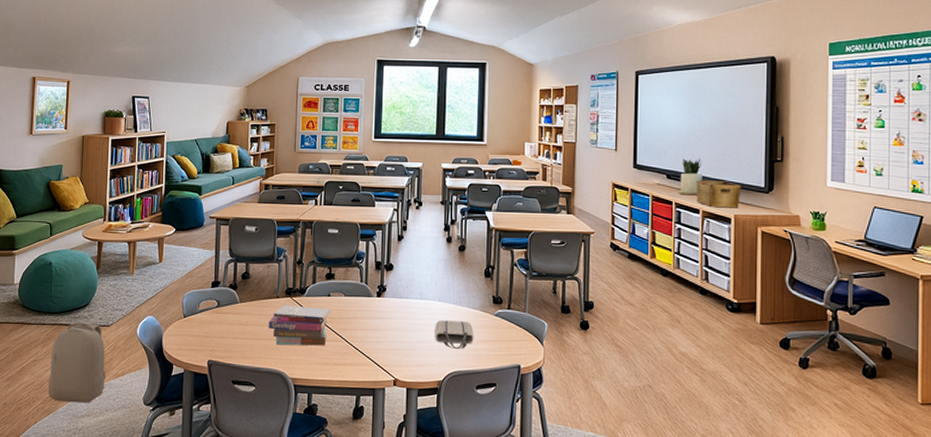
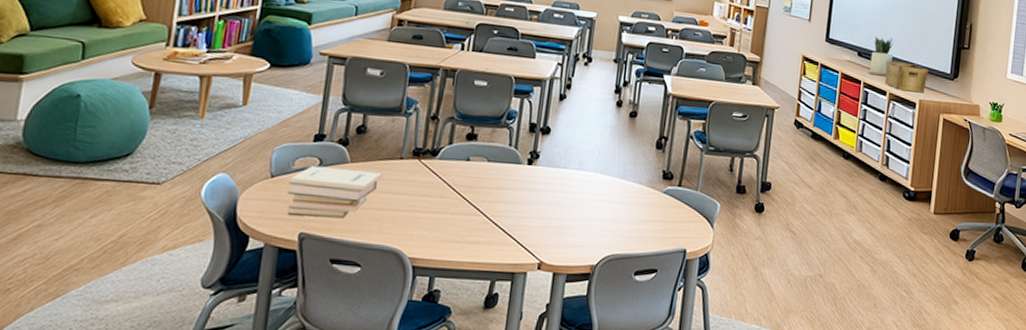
backpack: present [48,321,106,404] -> none [56,175,151,285]
books: none [197,306,265,348] -> present [287,165,383,219]
books: present [268,305,331,346] -> none [385,168,470,220]
tote bag: present [435,320,474,349] -> none [592,195,638,229]

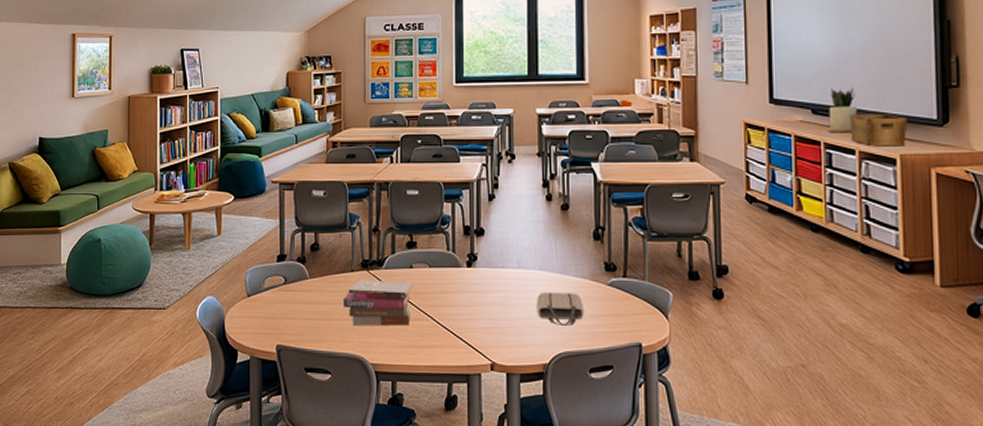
books: present [287,165,383,219] -> none [263,283,338,330]
books: none [385,168,470,220] -> present [342,279,415,326]
tote bag: none [592,195,638,229] -> present [537,292,584,326]

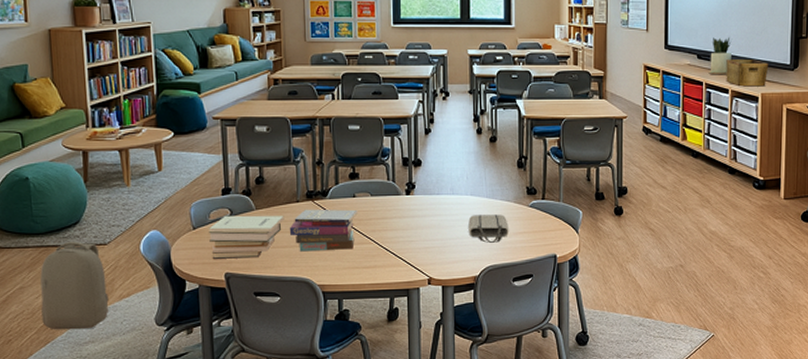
backpack: none [102,304,164,397] -> present [40,241,109,330]
books: none [263,283,338,330] -> present [209,215,284,259]

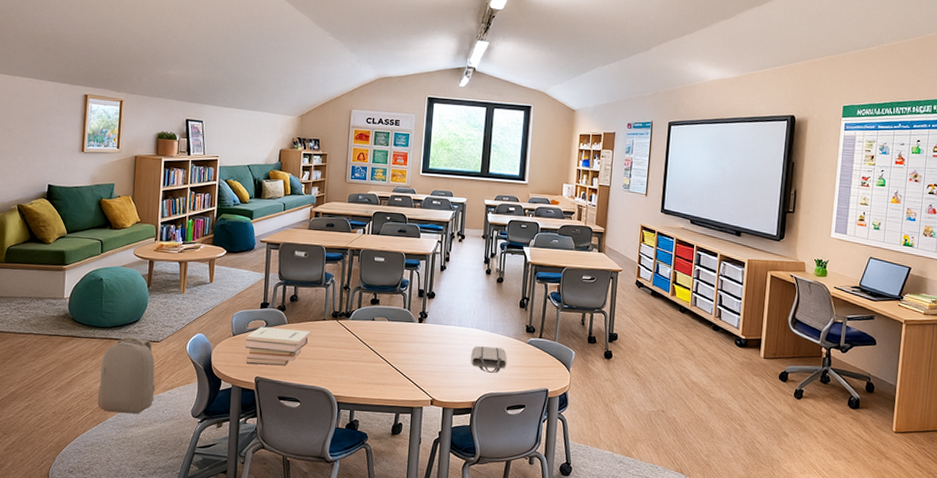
books: present [289,209,358,252] -> none [314,327,375,367]
planter: present [708,37,732,74] -> none [700,206,722,239]
hamper: present [726,59,769,87] -> none [715,226,757,254]

